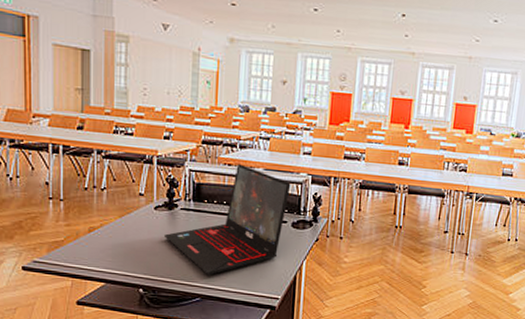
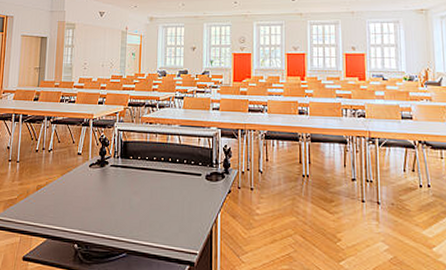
laptop: present [165,164,291,275] -> none [97,122,203,229]

